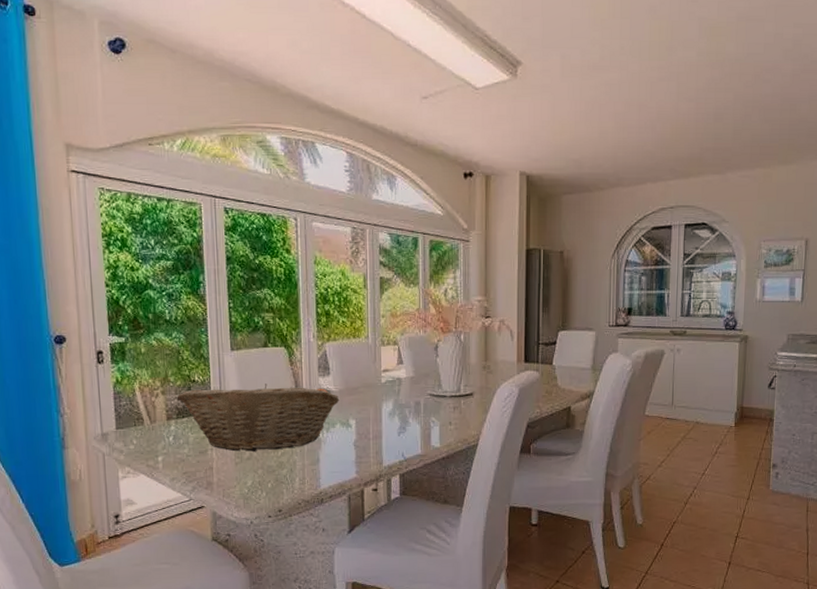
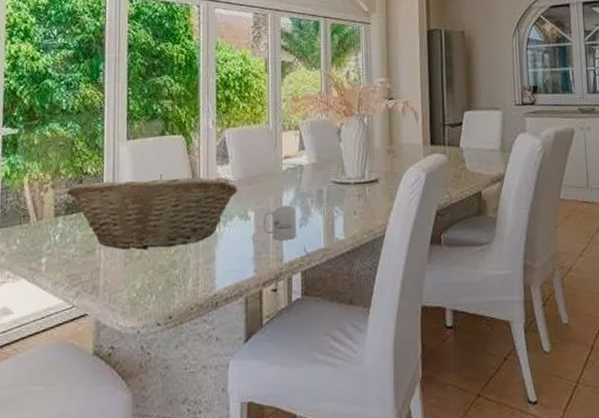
mug: none [363,414,396,446] -> present [263,205,297,240]

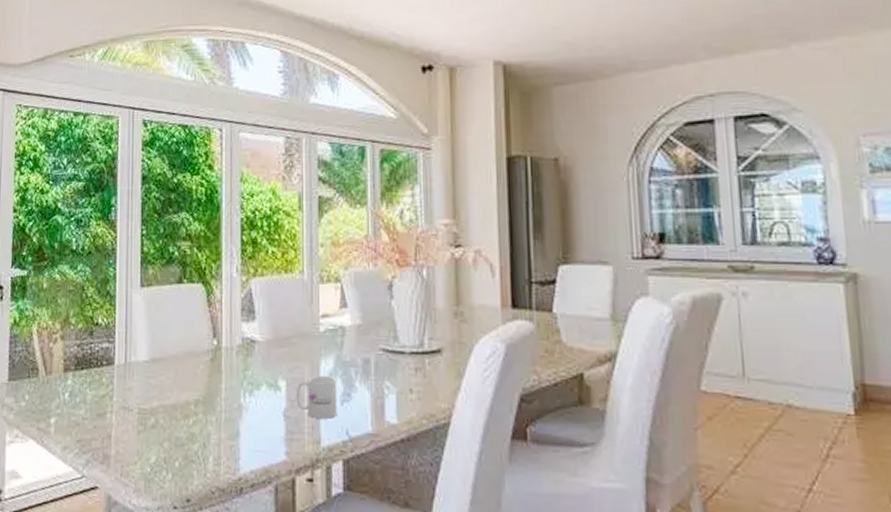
fruit basket: present [67,174,238,250] -> none [77,329,267,417]

